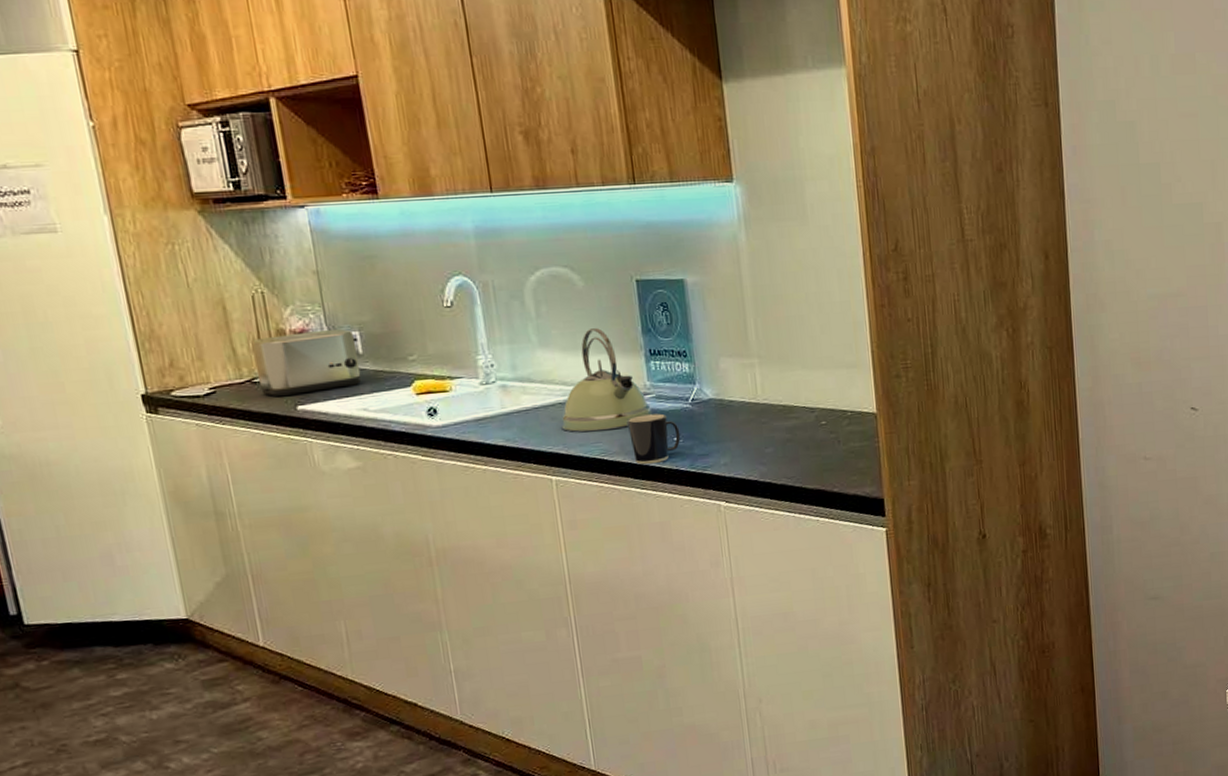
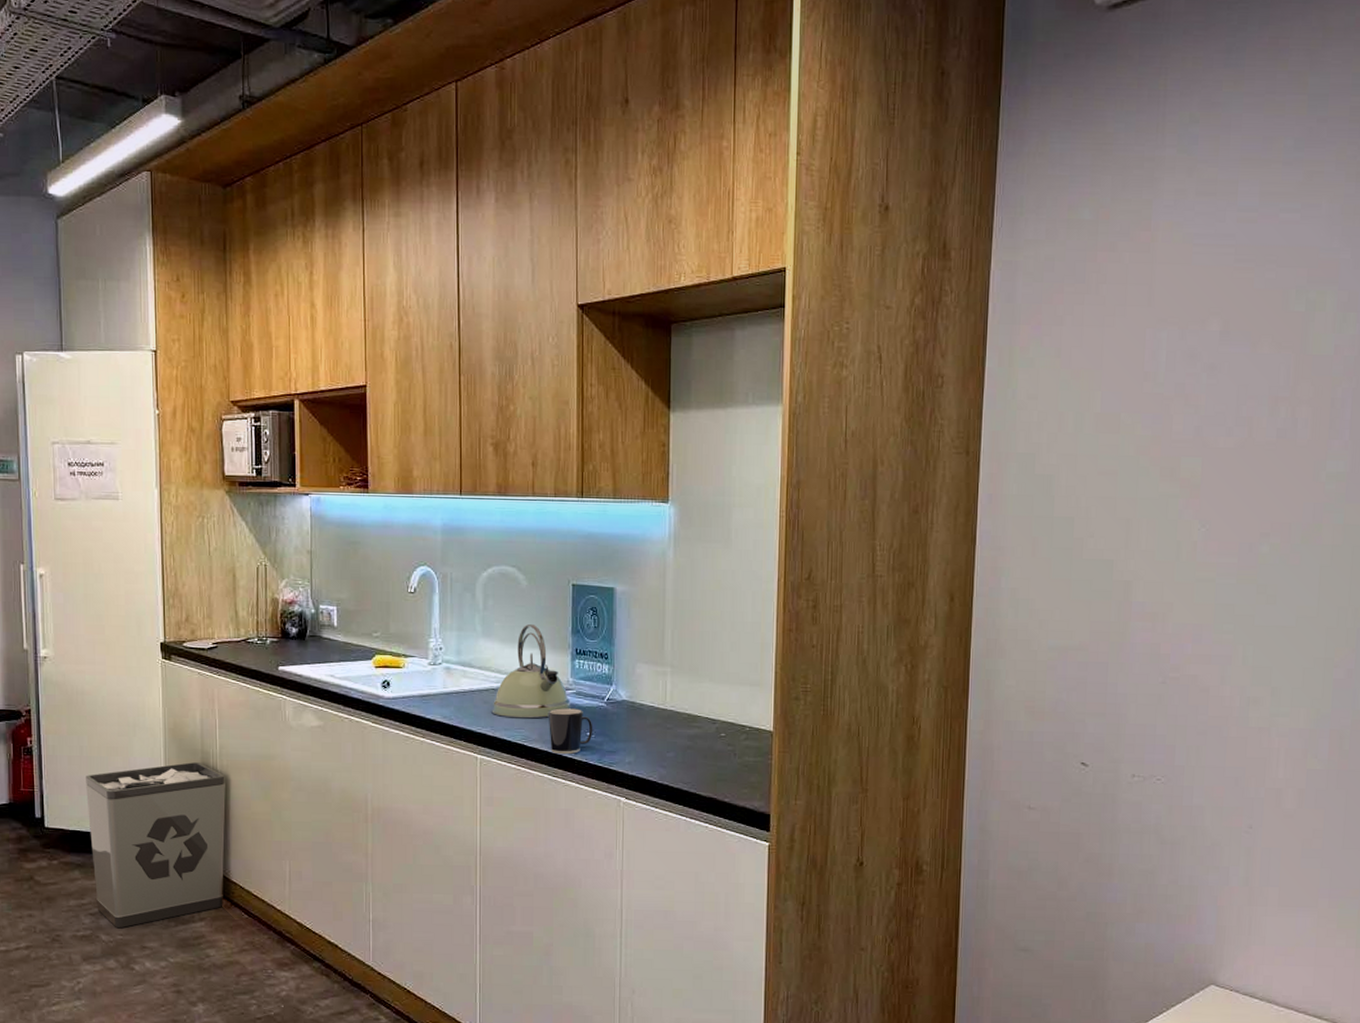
recycling bin: none [69,525,270,726] -> present [86,761,226,929]
toaster: present [251,329,361,397] -> none [251,602,335,657]

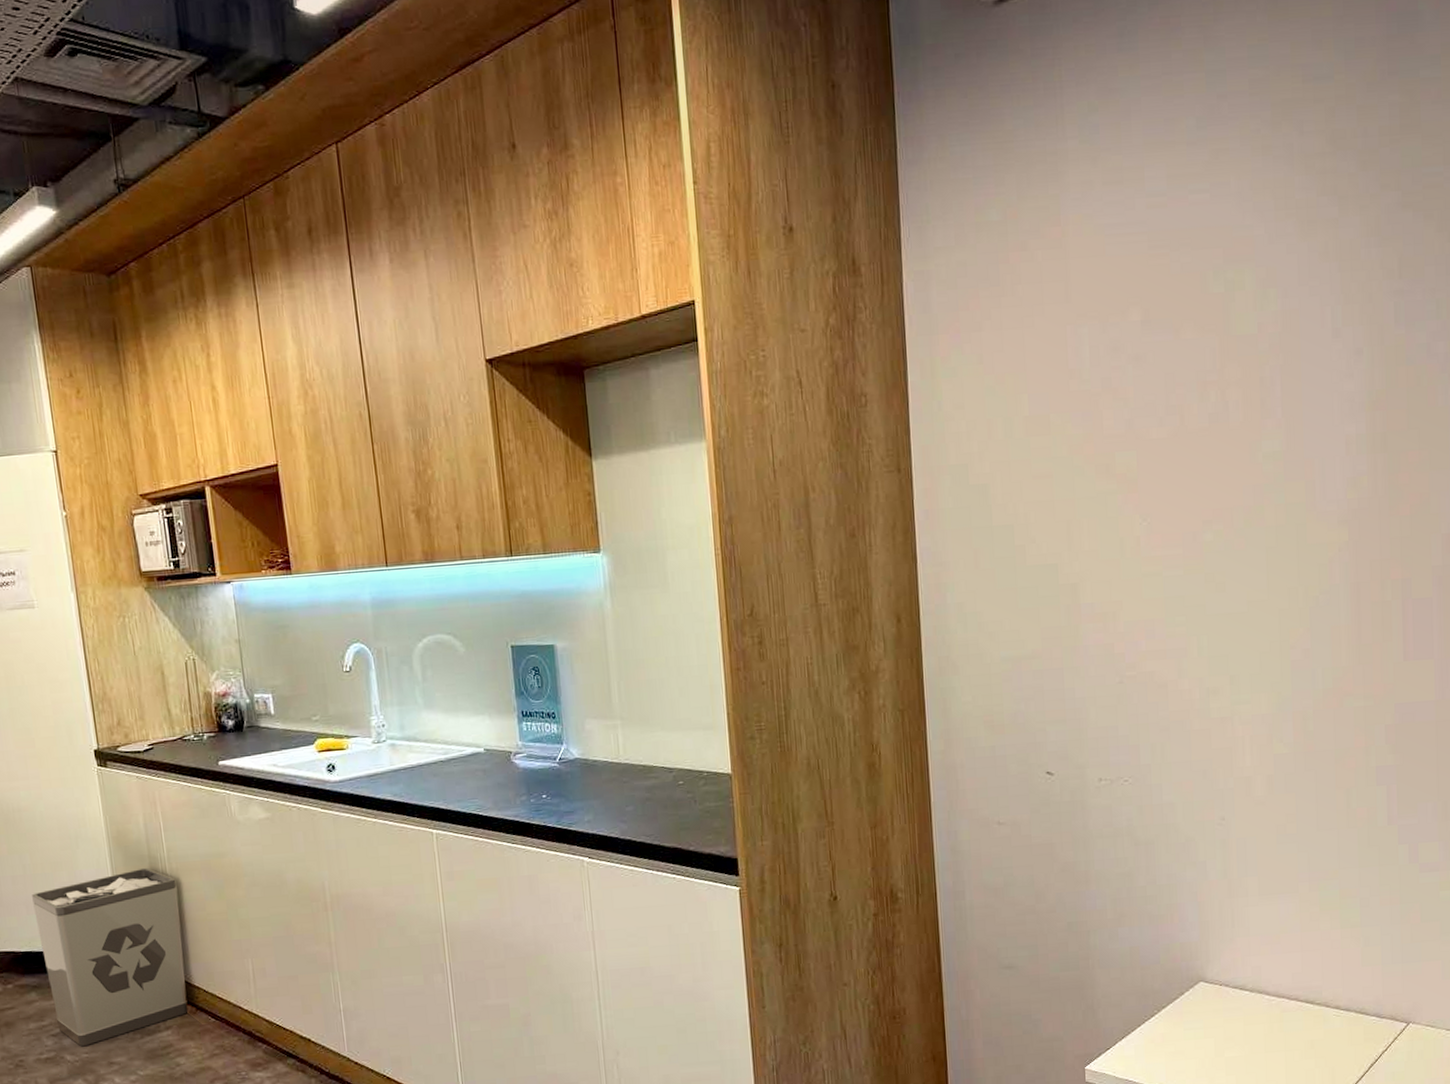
kettle: present [492,623,571,719] -> none [442,690,523,789]
mug: present [548,708,593,755] -> none [500,772,549,821]

